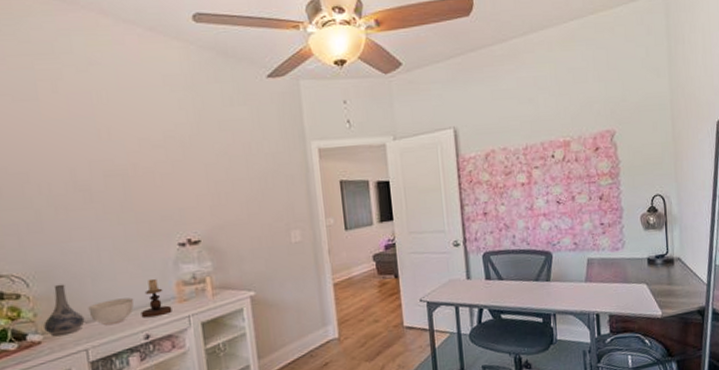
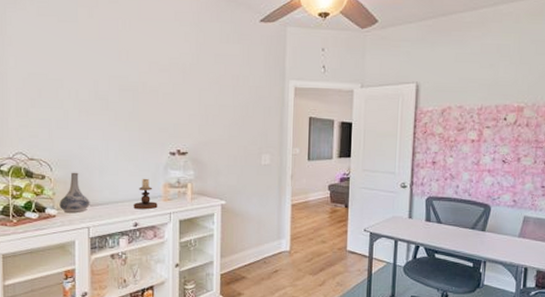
bowl: present [88,297,135,326] -> none [94,190,130,211]

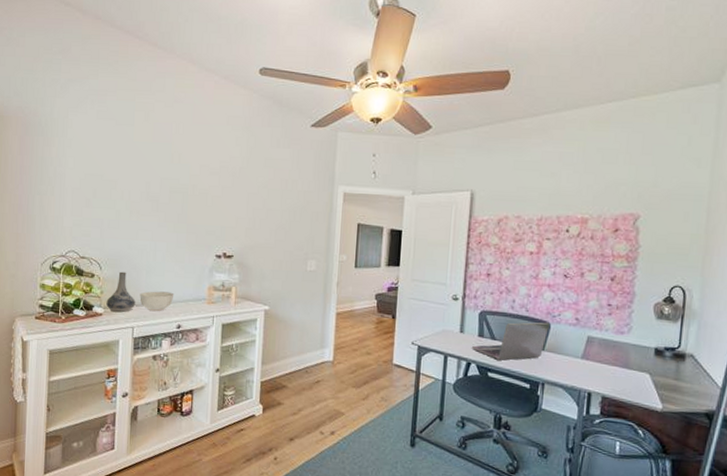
bowl: none [94,190,130,211] -> present [139,291,174,312]
candlestick: present [133,178,158,210] -> none [177,280,202,312]
laptop: none [419,205,491,242] -> present [471,322,551,361]

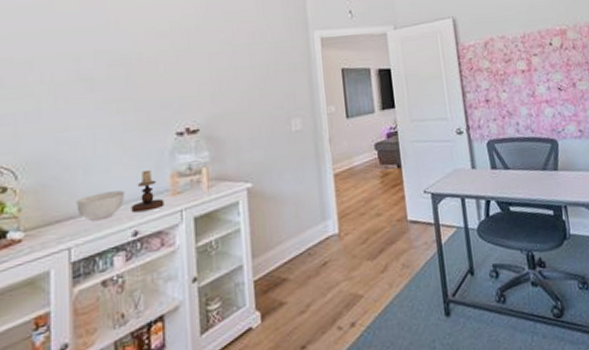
decorative vase: present [106,271,136,313] -> none [27,176,71,235]
candlestick: none [177,280,202,312] -> present [131,169,164,213]
laptop: present [471,322,551,361] -> none [486,139,558,191]

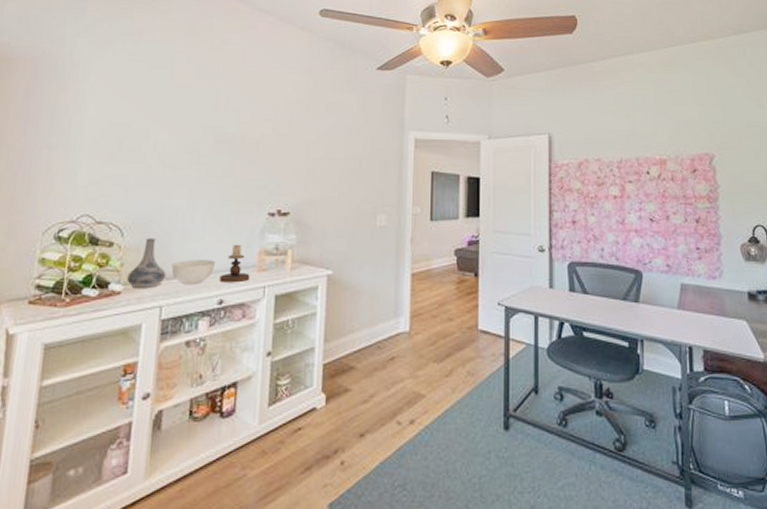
decorative vase: none [27,176,71,235] -> present [127,237,166,289]

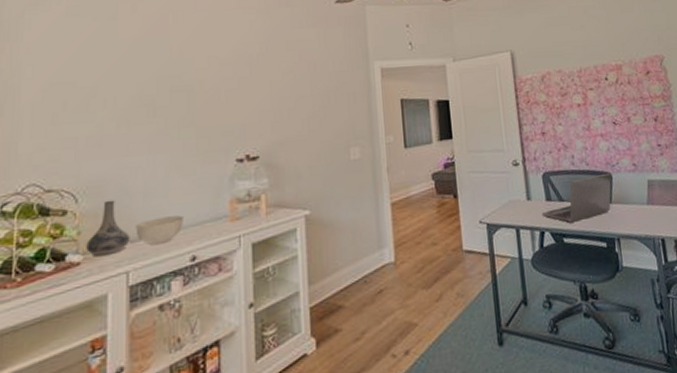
candlestick: present [219,244,250,283] -> none [190,195,223,238]
laptop: none [563,271,642,317] -> present [541,173,612,223]

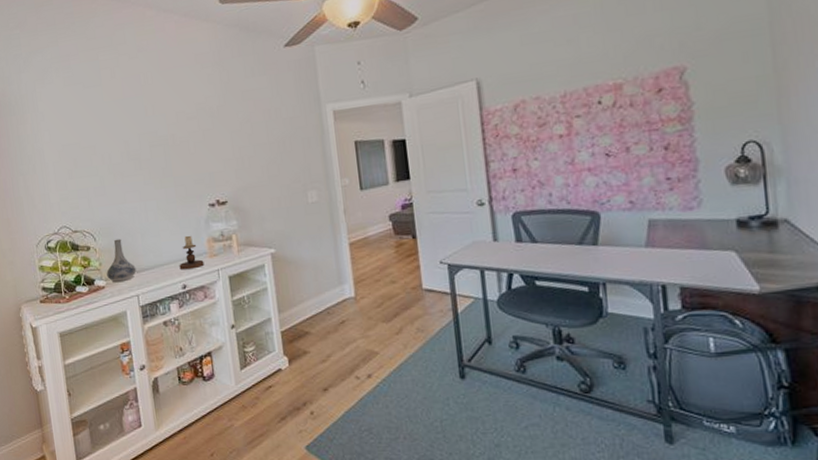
bowl: present [135,215,185,246] -> none [139,252,174,276]
candlestick: none [190,195,223,238] -> present [179,235,204,270]
laptop: present [541,173,612,223] -> none [510,212,600,265]

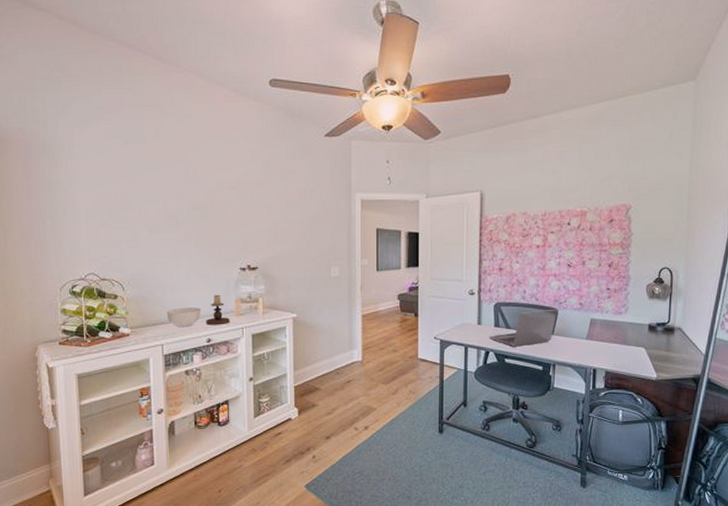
decorative vase: present [106,238,137,283] -> none [132,291,163,332]
bowl: none [139,252,174,276] -> present [166,307,202,328]
laptop: none [510,212,600,265] -> present [488,309,558,347]

